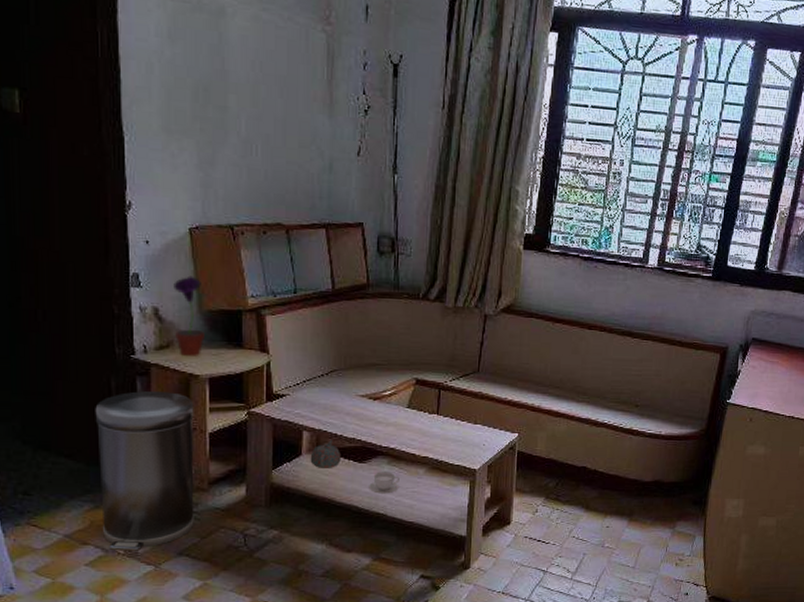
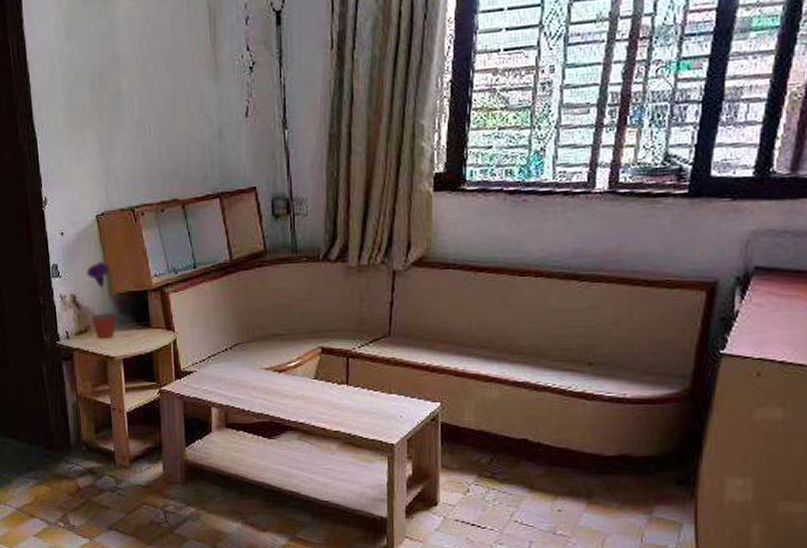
pedal bin: present [95,391,194,551] -> none [31,374,120,524]
teapot: present [310,439,342,470] -> none [220,414,251,446]
teacup: present [369,471,400,494] -> none [280,448,311,471]

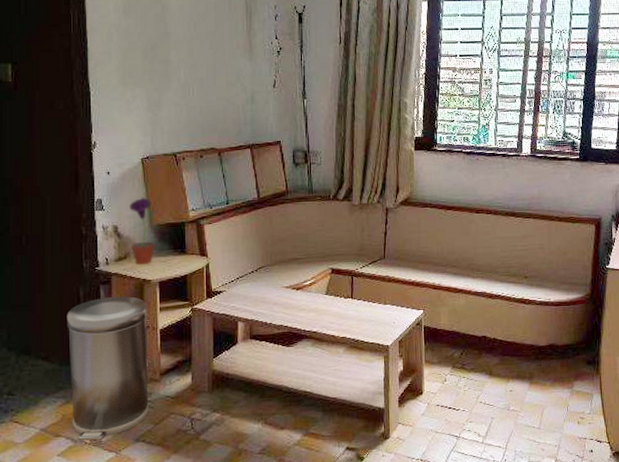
pedal bin: none [31,374,120,524] -> present [67,296,149,441]

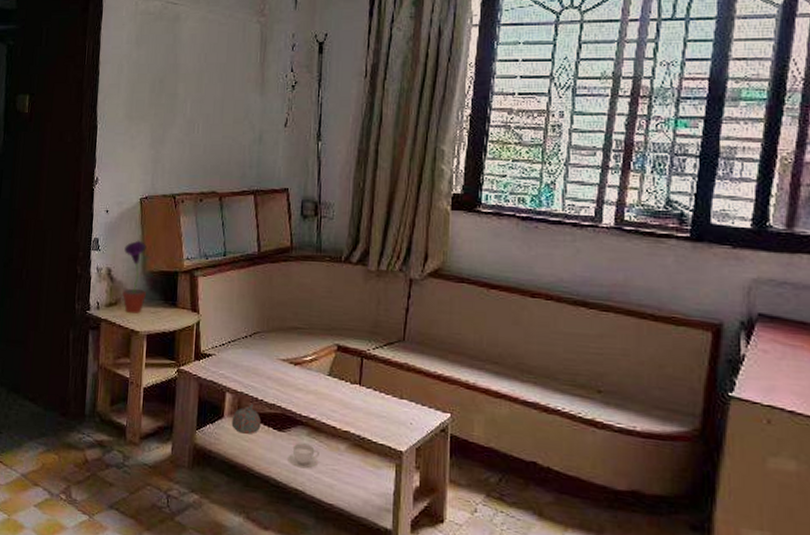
pedal bin: present [67,296,149,441] -> none [51,344,133,499]
teapot: none [245,327,272,355] -> present [231,403,262,435]
teacup: none [296,353,323,374] -> present [288,443,319,469]

